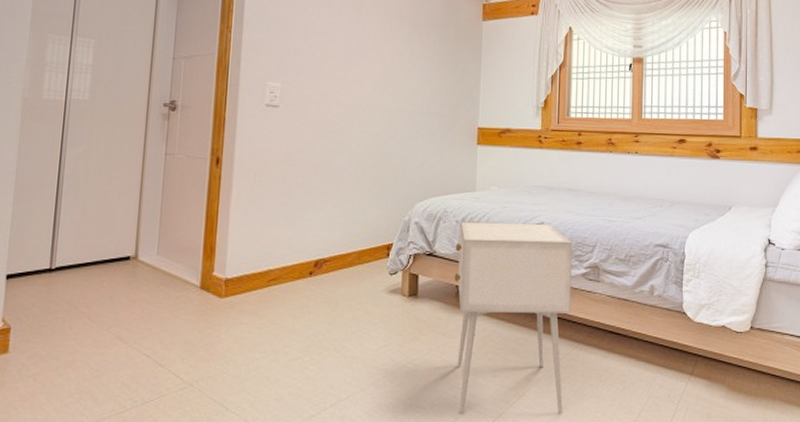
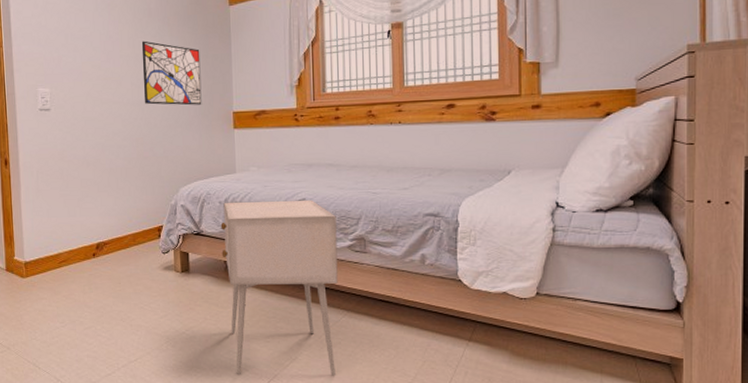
wall art: none [386,44,449,117] -> present [141,41,202,106]

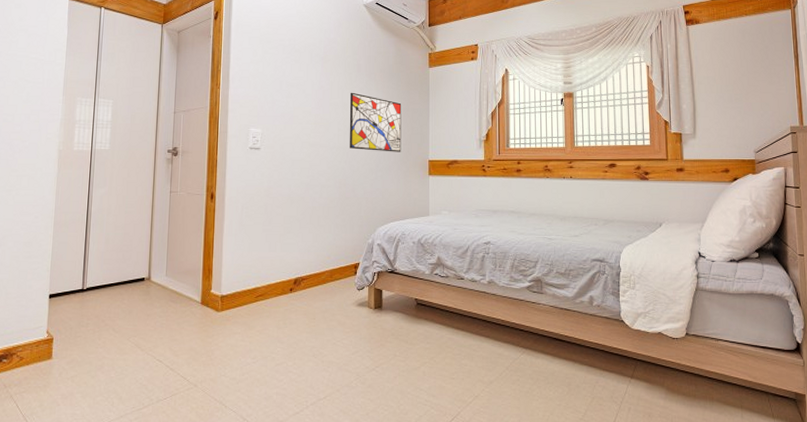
nightstand: present [220,199,338,375] -> none [413,242,518,412]

